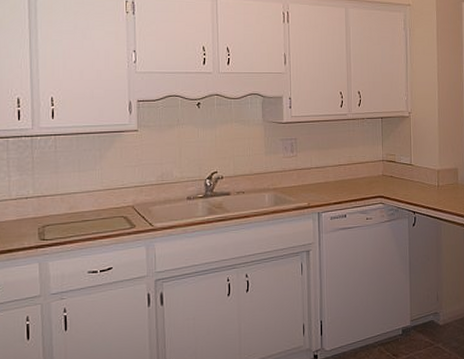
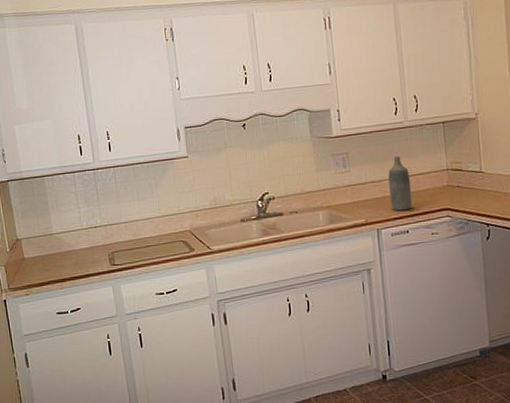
bottle: none [331,145,351,196] -> present [388,155,413,211]

